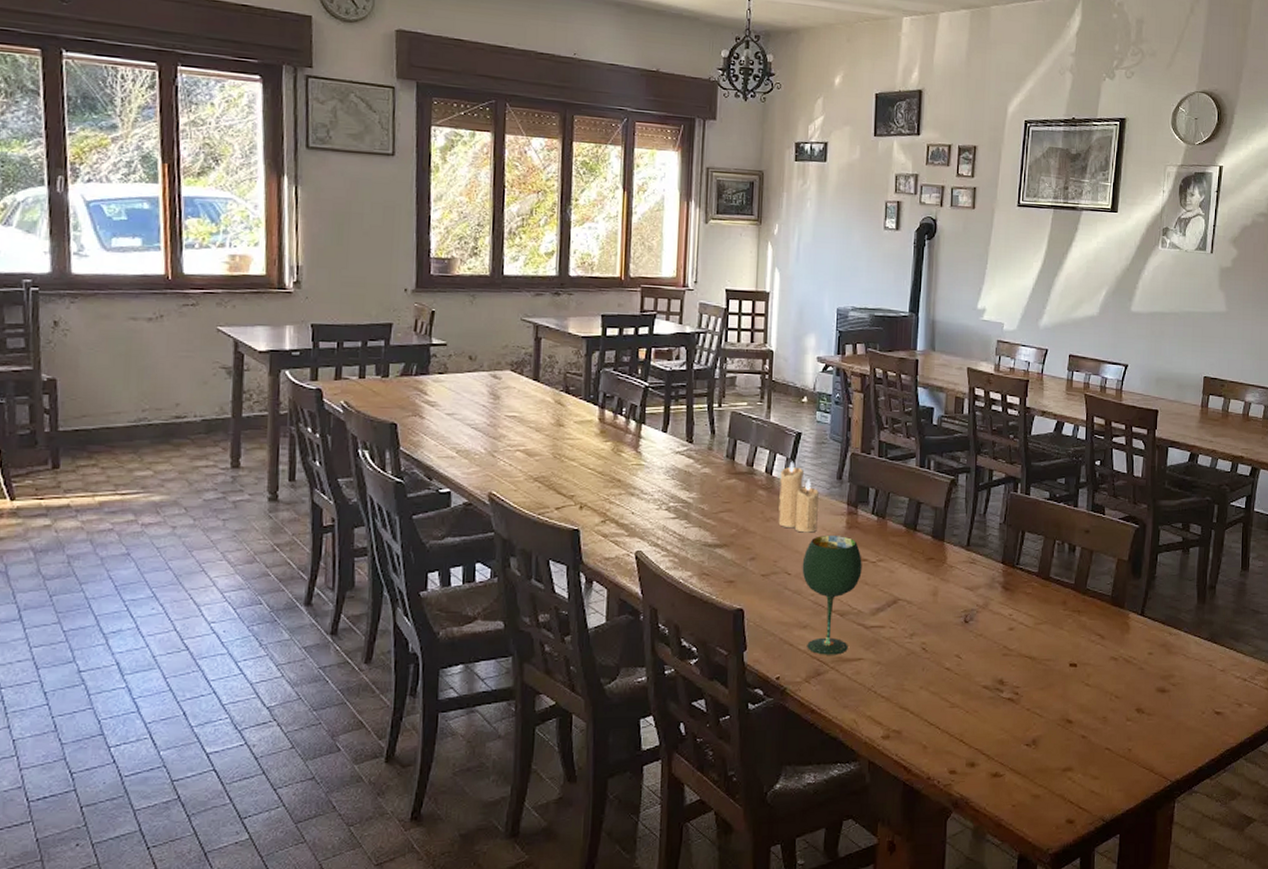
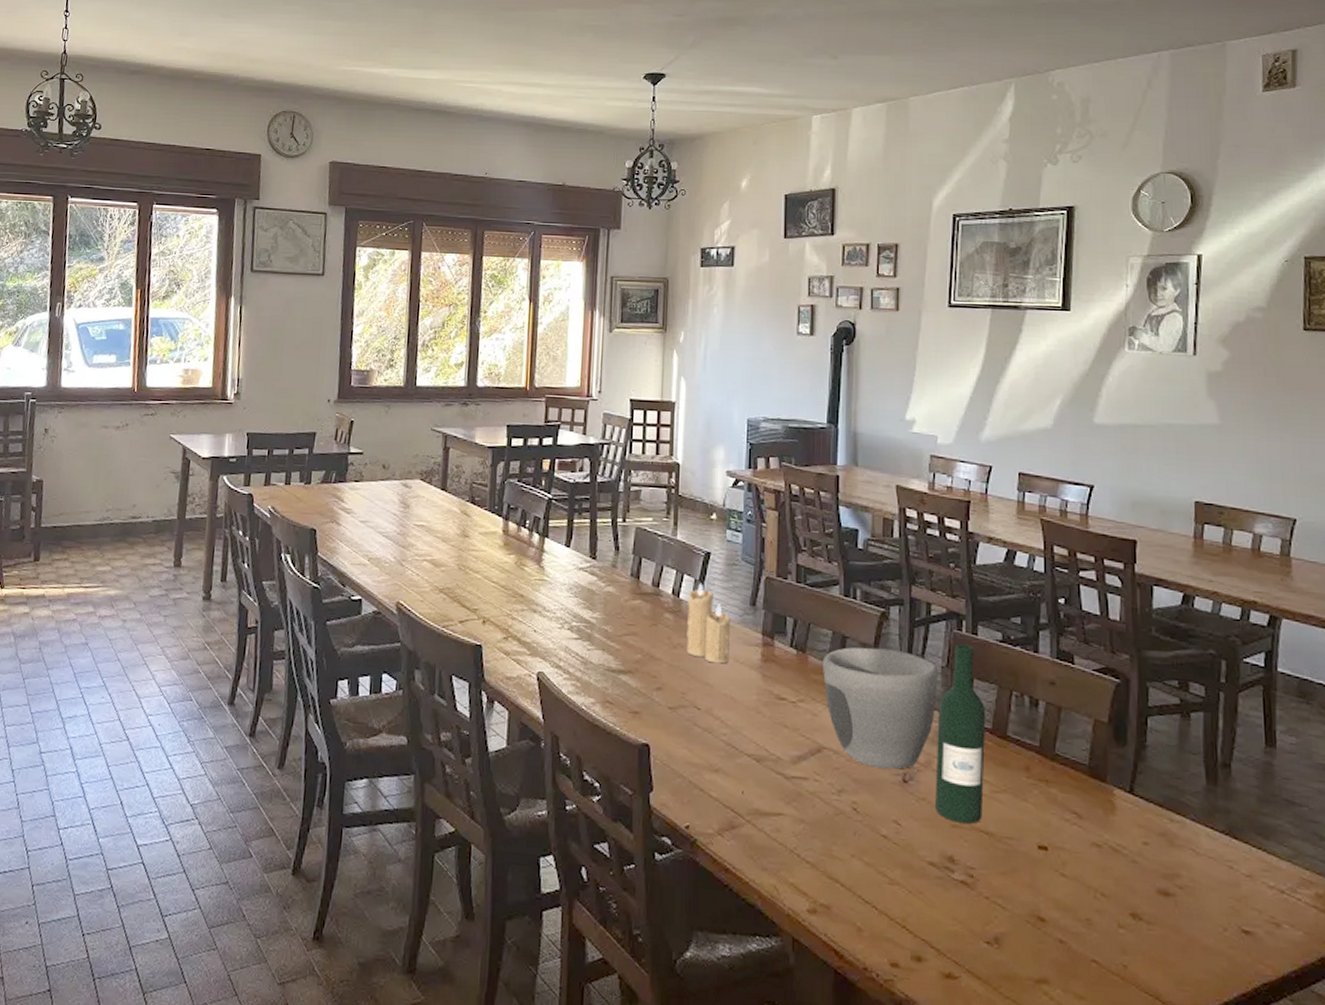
wine glass: present [802,536,862,655] -> none [713,668,780,807]
bowl: none [900,510,997,612] -> present [823,647,938,769]
wine bottle: none [990,503,1034,651] -> present [935,643,986,824]

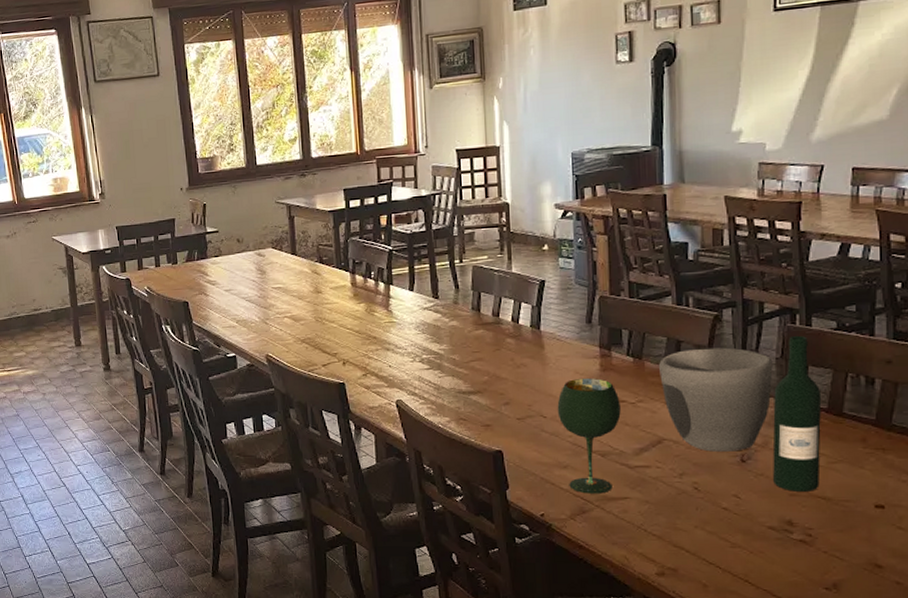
candle: present [686,583,732,664] -> none [527,308,570,377]
wine glass: none [713,668,780,807] -> present [557,378,621,494]

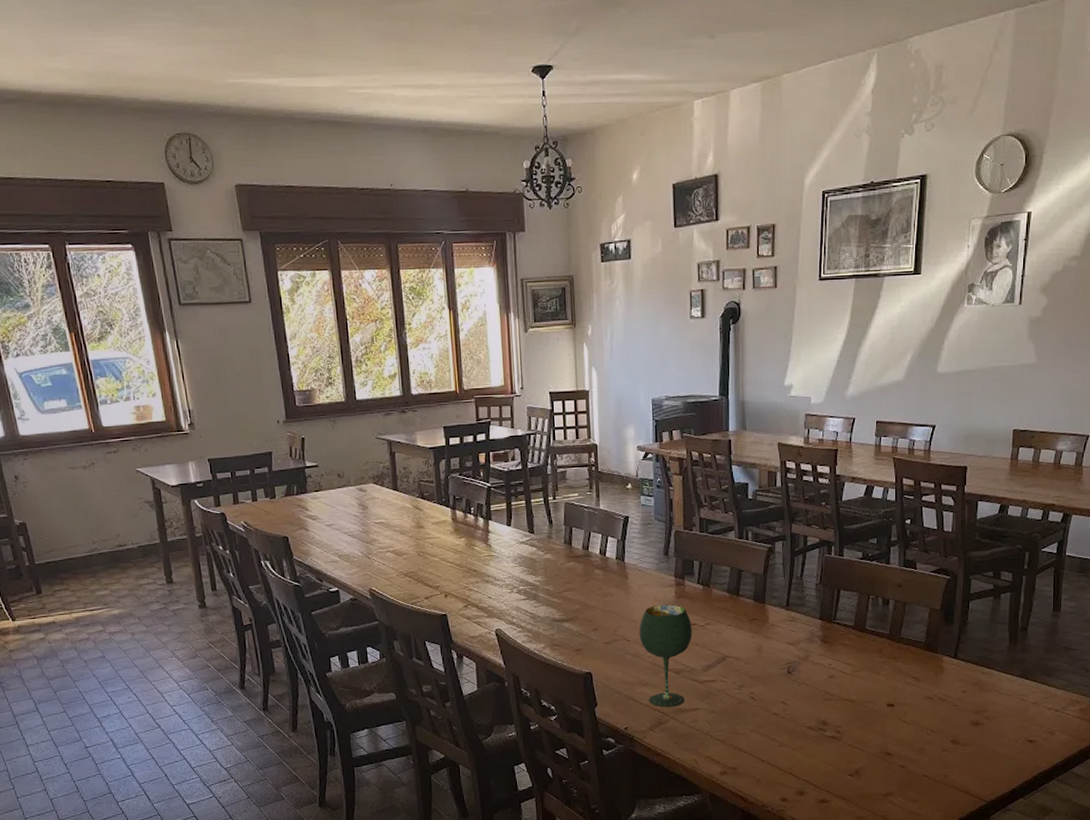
bowl: present [659,347,773,452] -> none [724,575,814,666]
wine bottle: present [772,335,822,492] -> none [812,564,850,697]

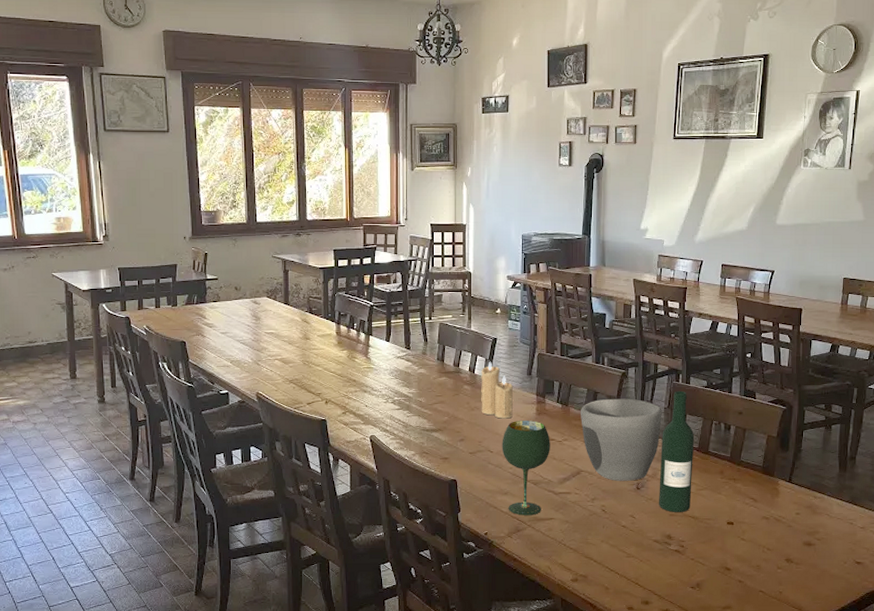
candle: none [613,542,650,604] -> present [481,361,514,419]
bowl: none [724,575,814,666] -> present [581,398,662,481]
wine bottle: none [812,564,850,697] -> present [659,390,695,512]

